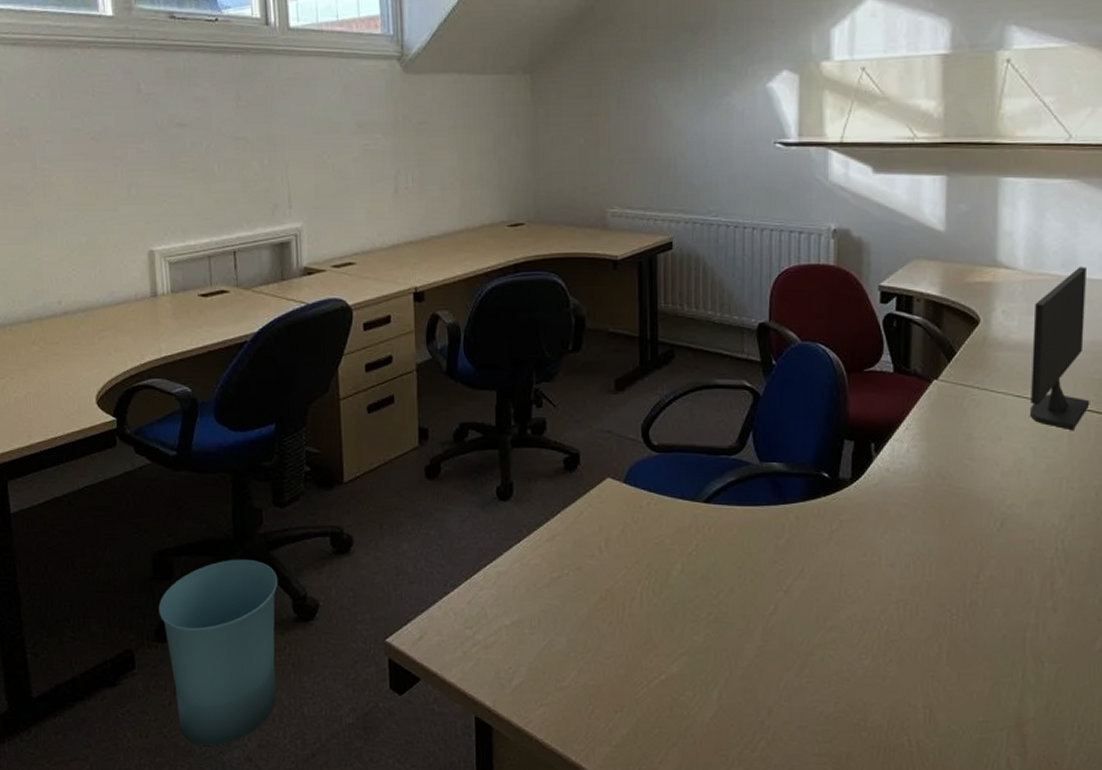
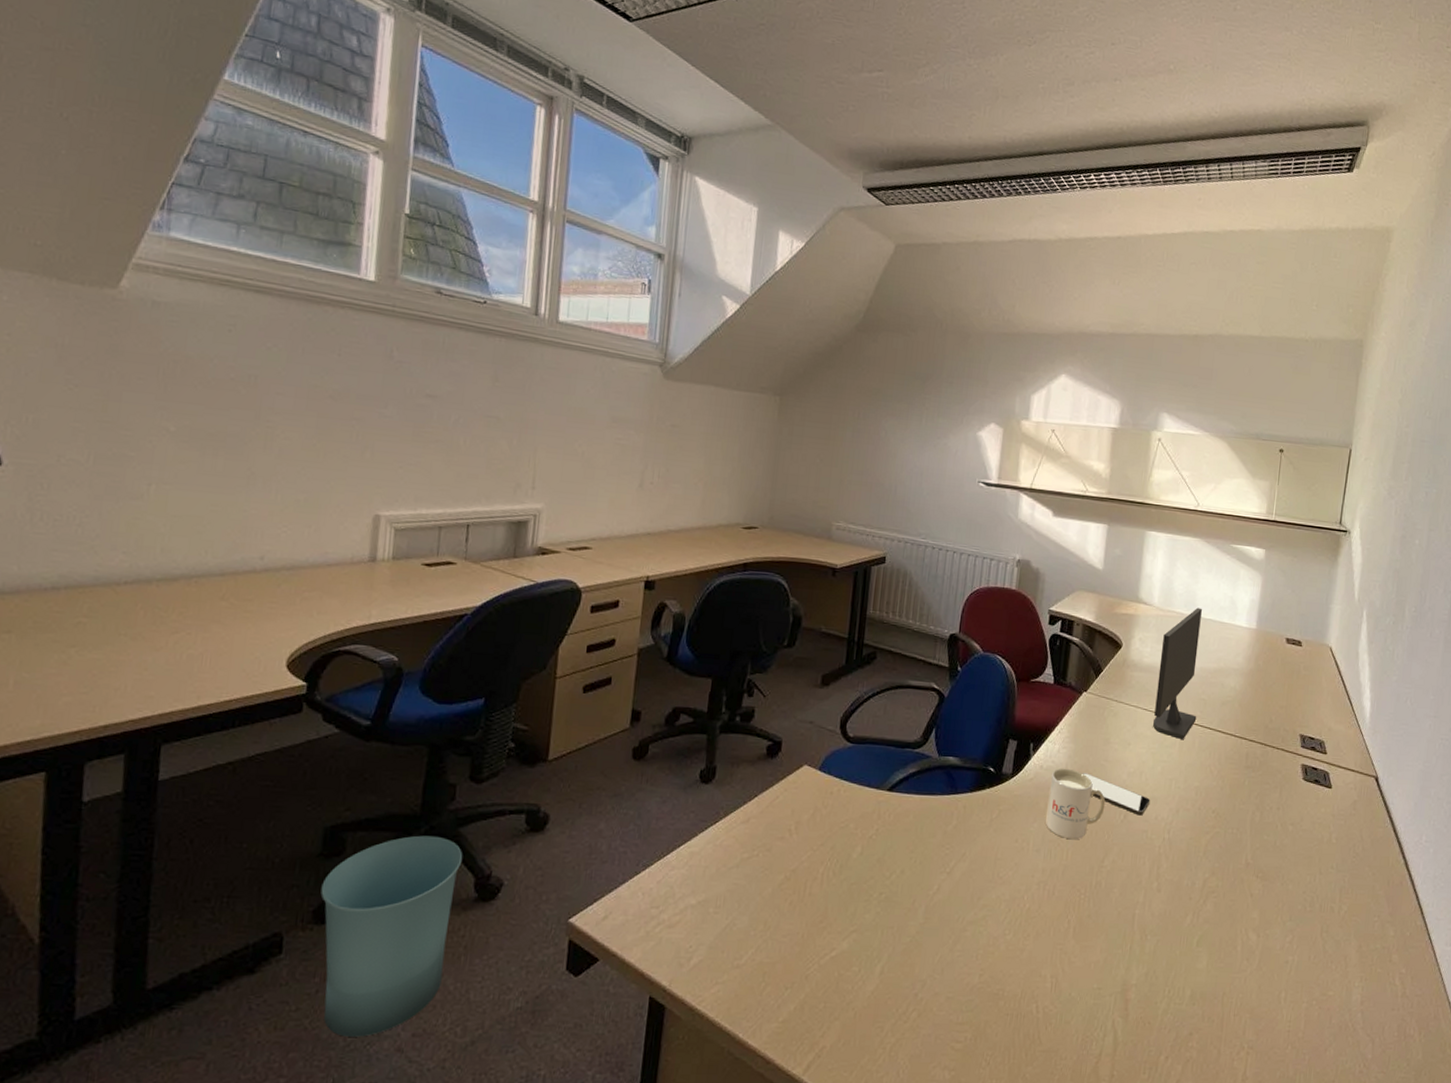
mug: none [898,470,975,553] -> present [1045,768,1106,840]
phone: none [940,475,1034,523] -> present [1082,773,1150,816]

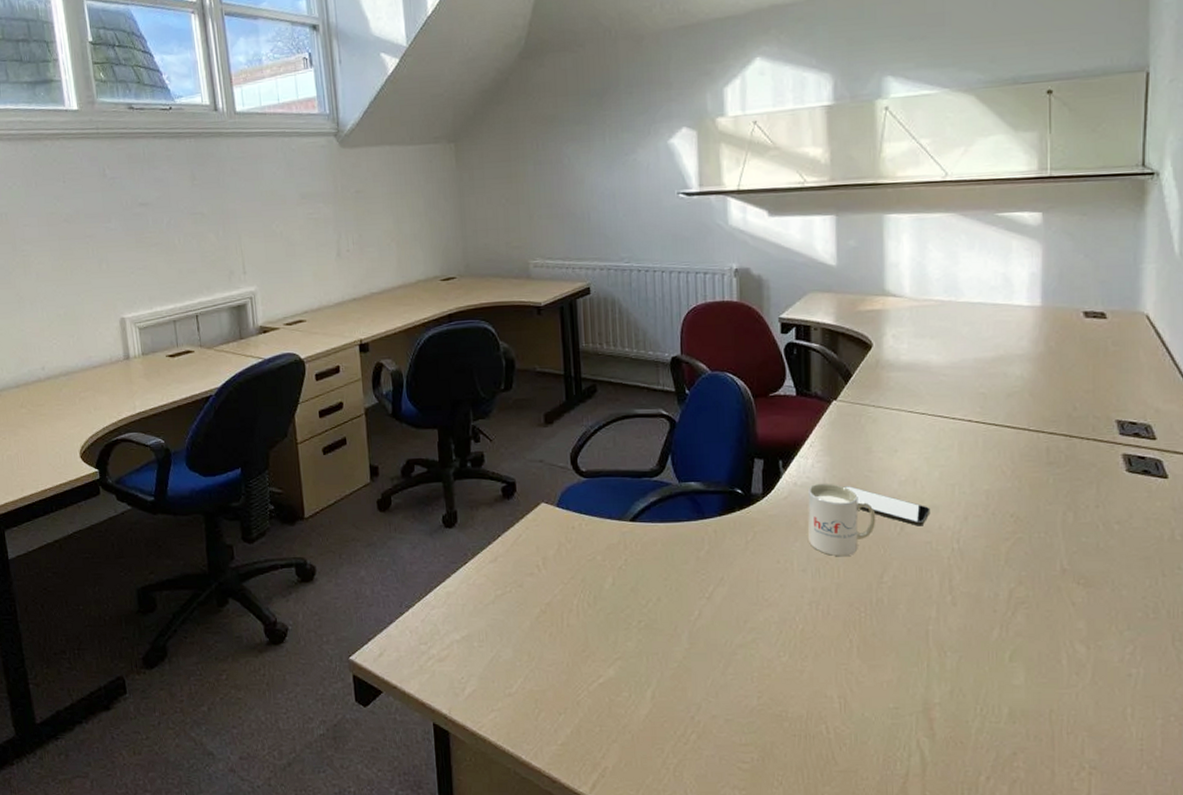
waste bin: present [320,835,463,1037] -> none [144,591,254,760]
computer monitor: present [1153,607,1202,740] -> none [921,291,977,441]

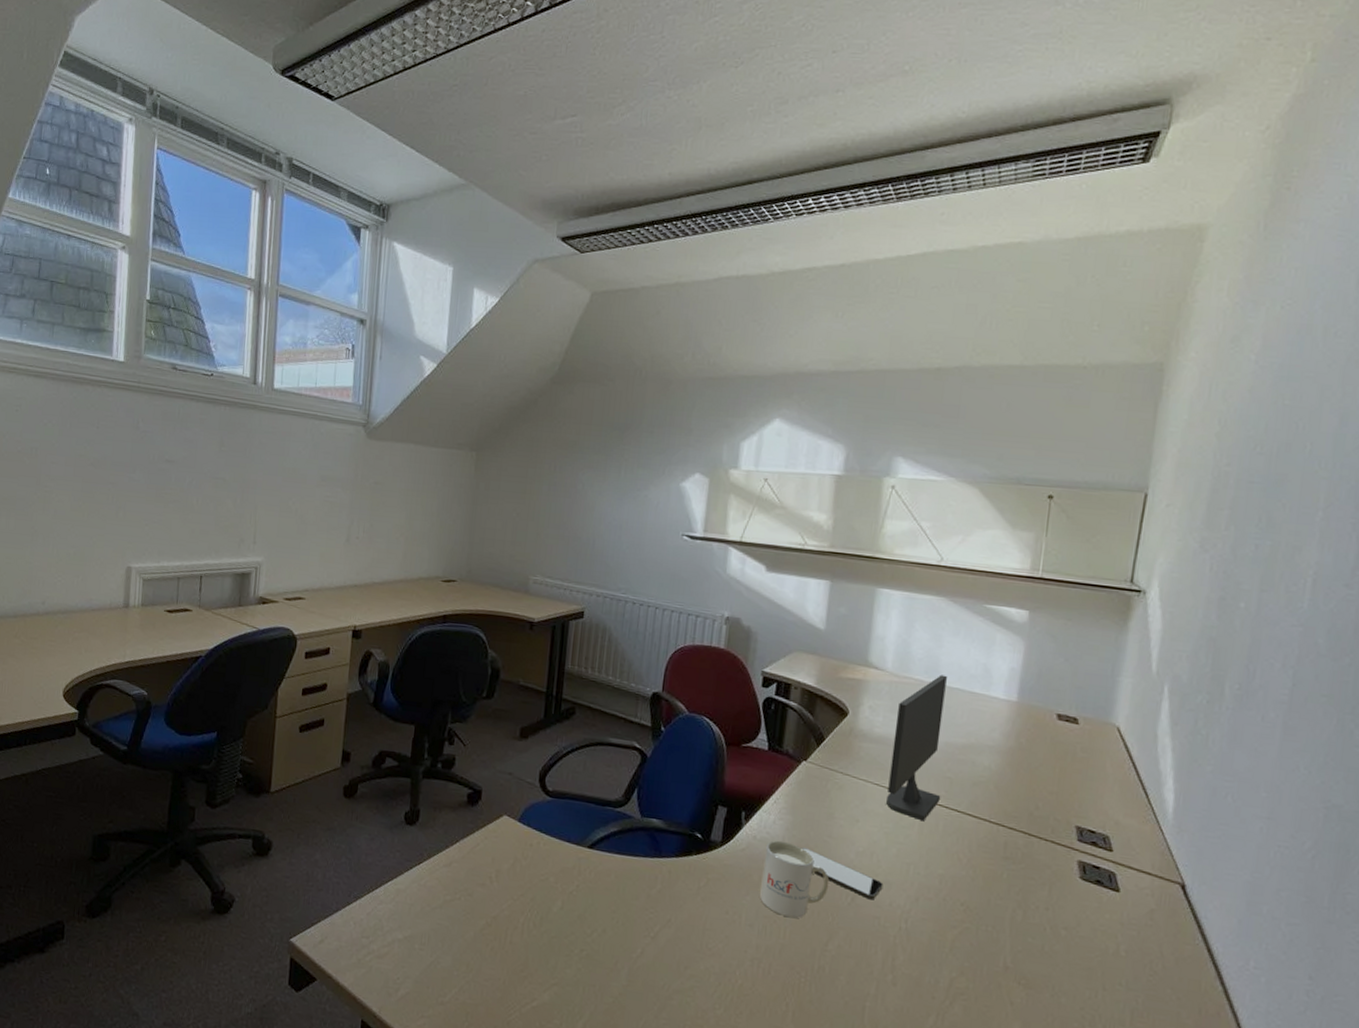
computer monitor: none [921,291,977,441] -> present [886,674,947,822]

